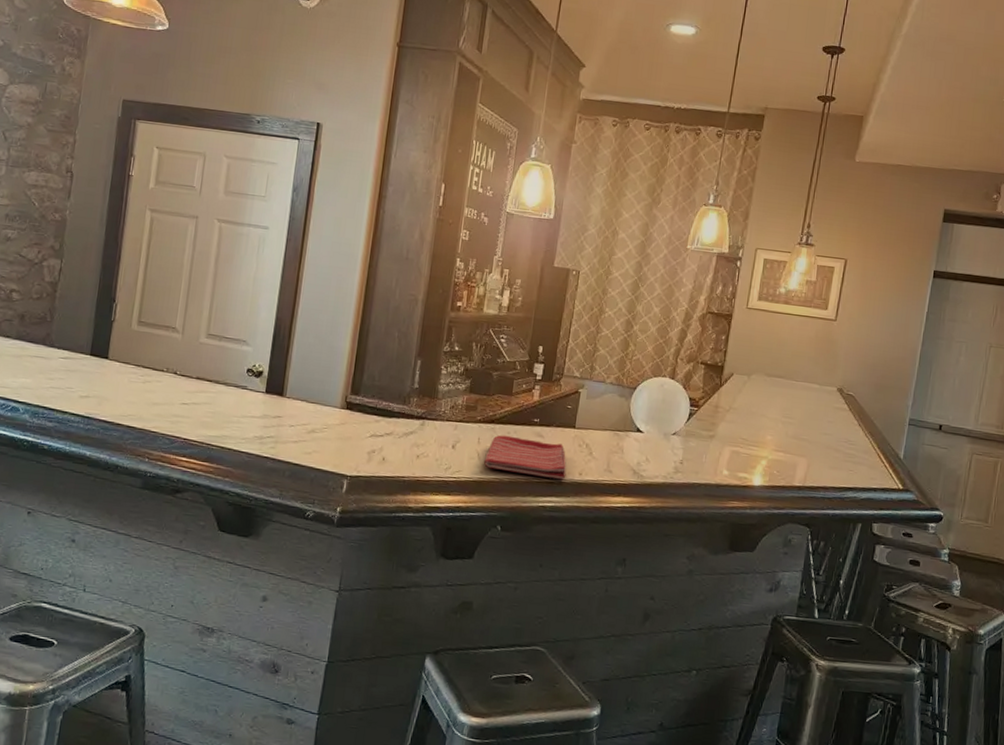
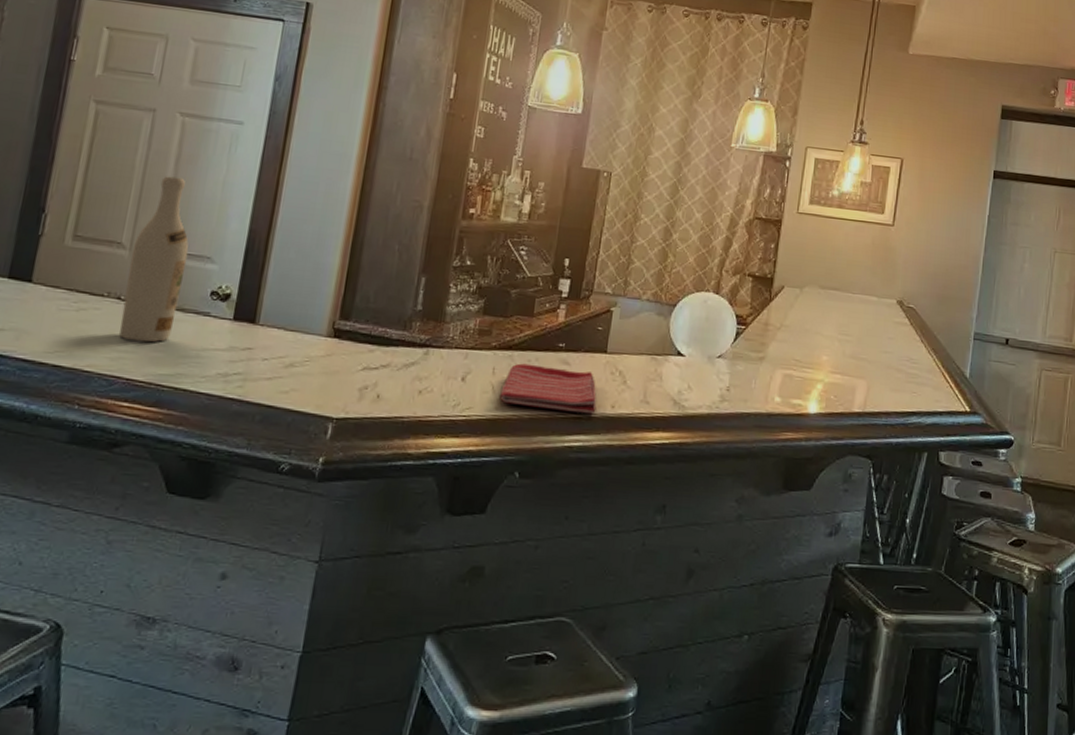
wine bottle: none [177,272,229,410] -> present [119,176,189,343]

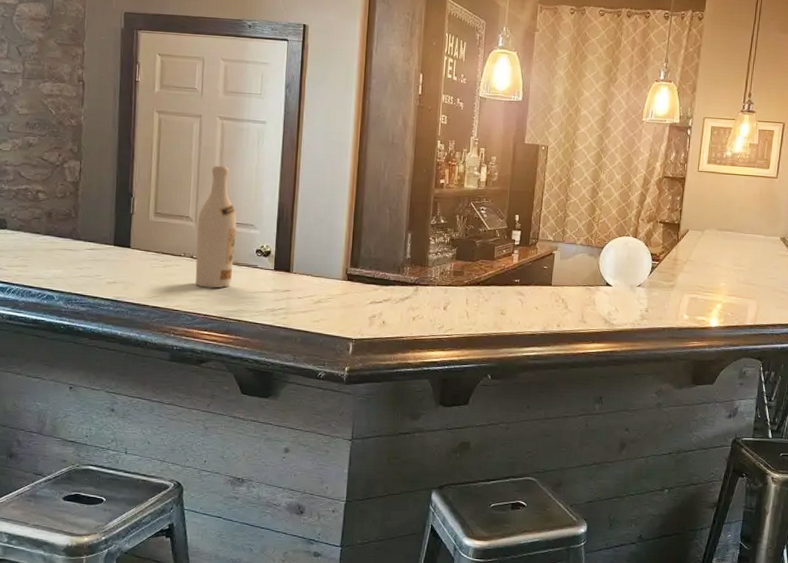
dish towel: present [500,363,597,415] -> none [473,295,546,332]

